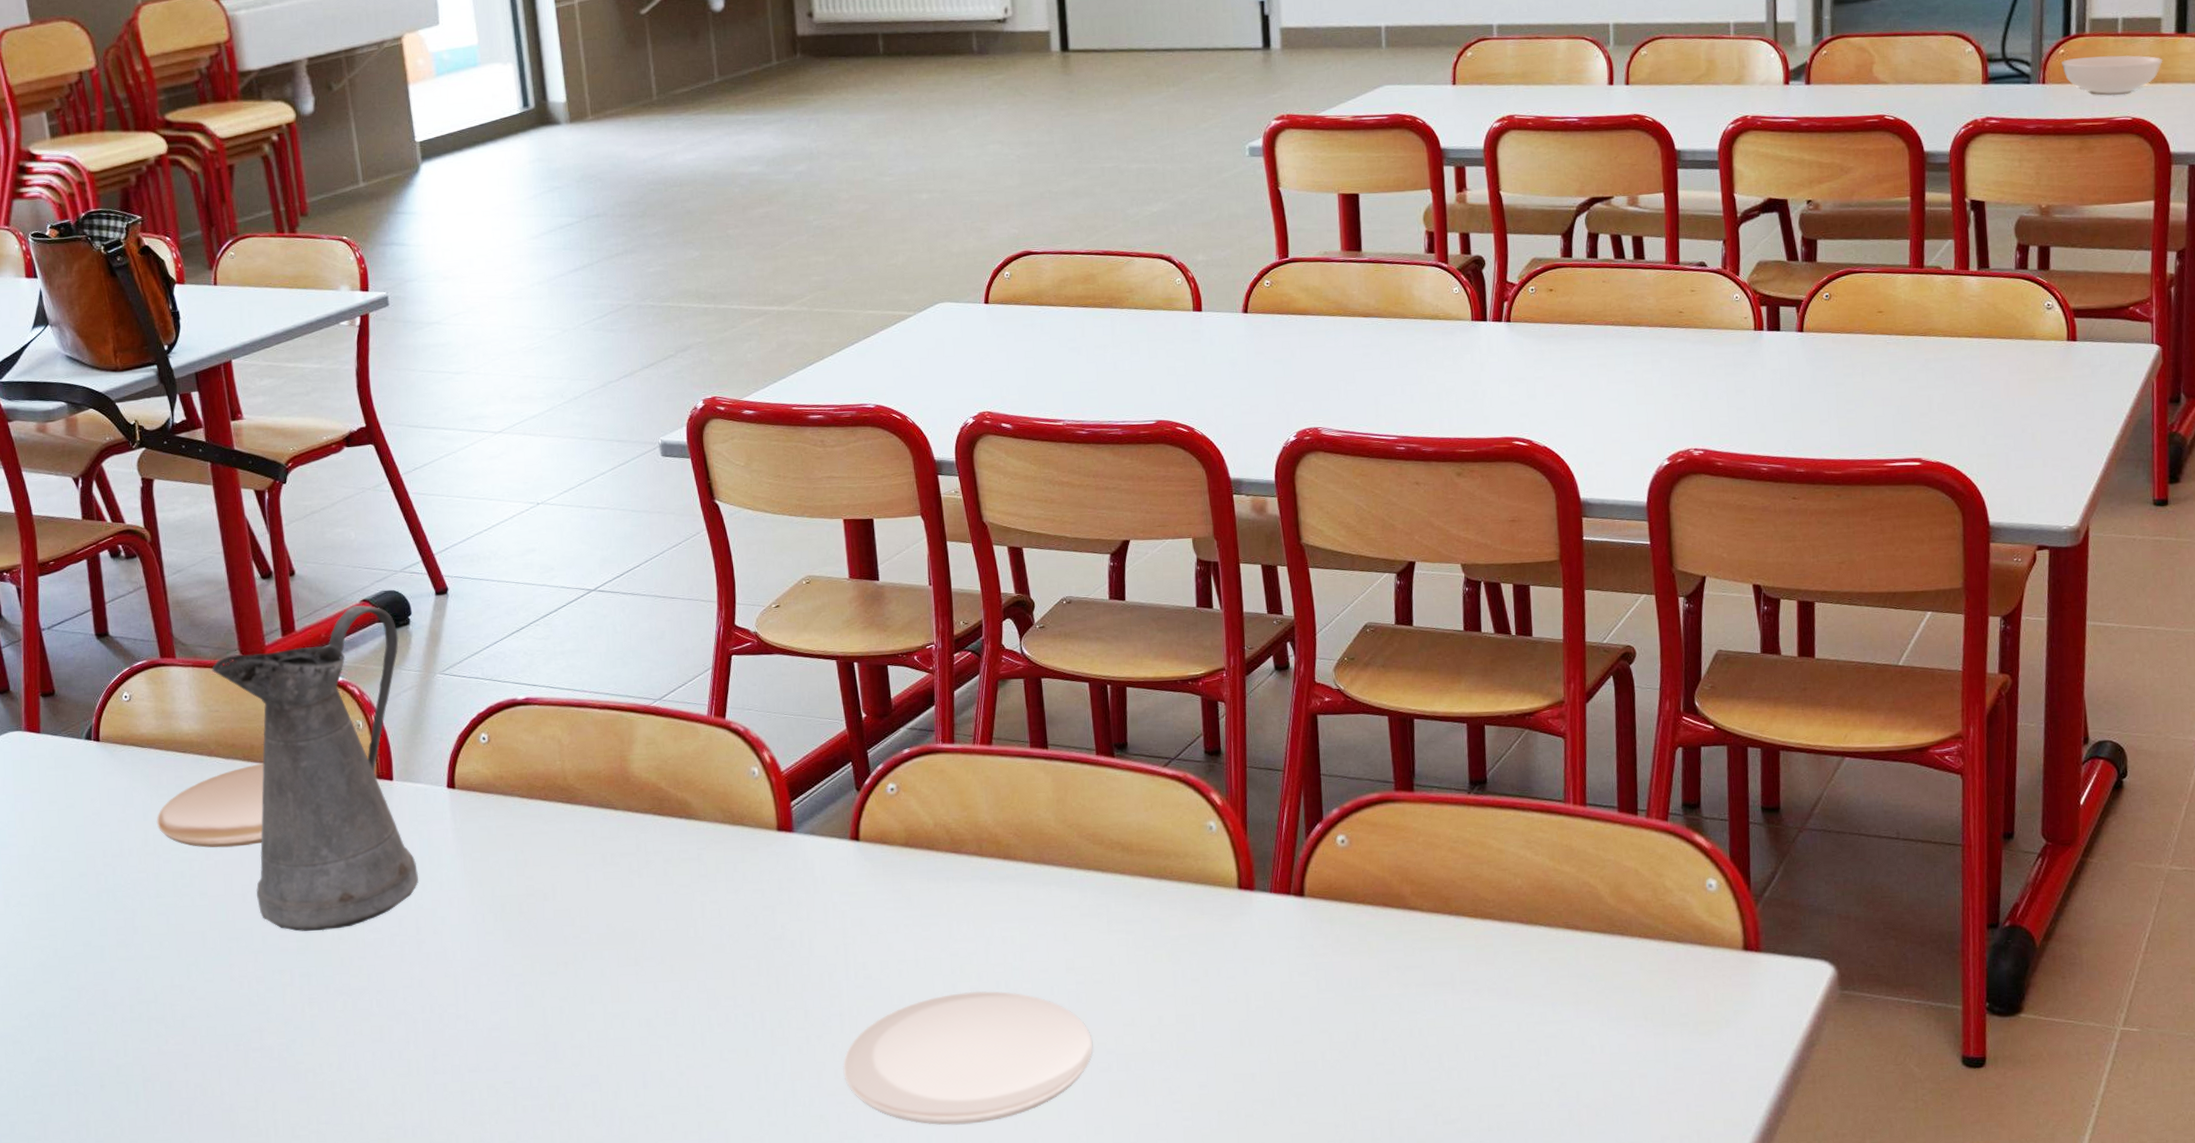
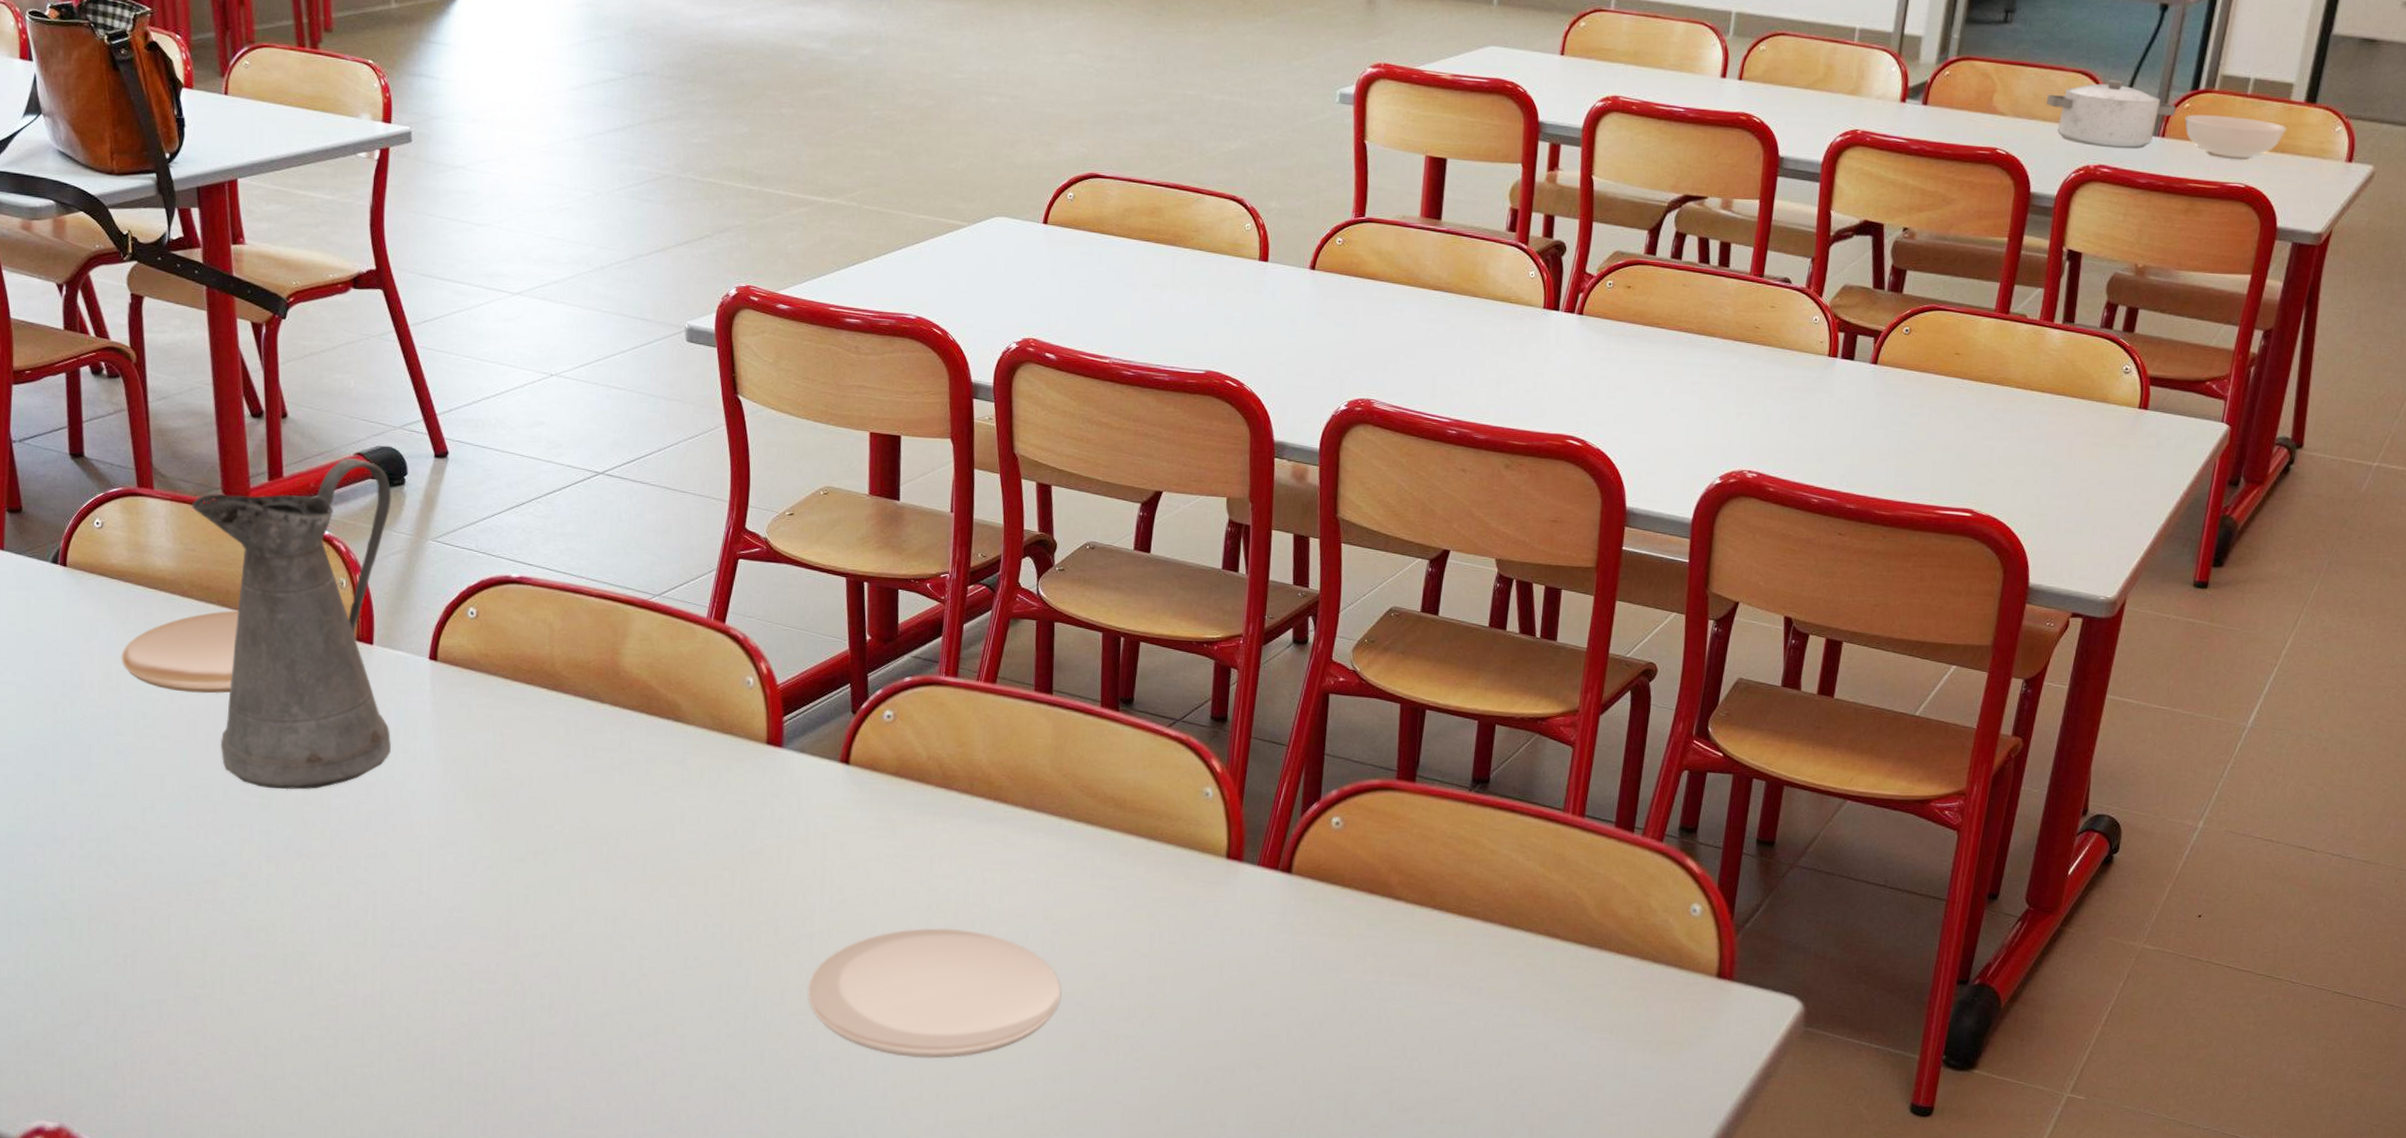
cooking pot: none [1924,36,2051,101] -> present [2046,79,2176,149]

